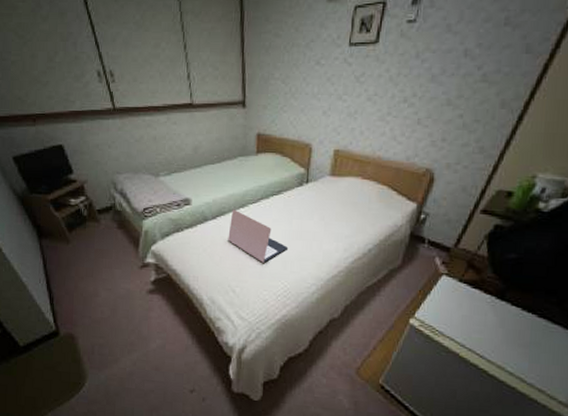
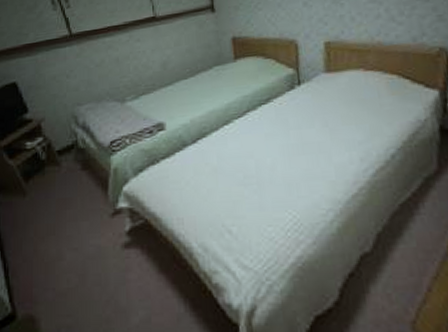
laptop: present [228,209,287,263] -> none [213,127,289,190]

